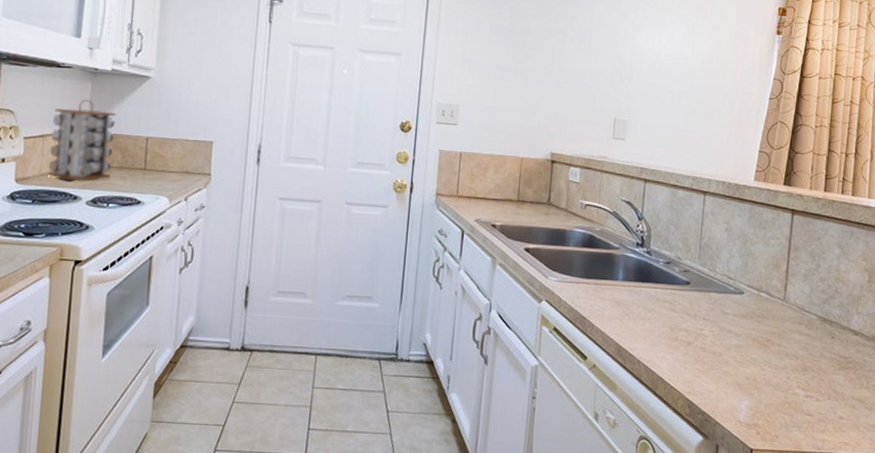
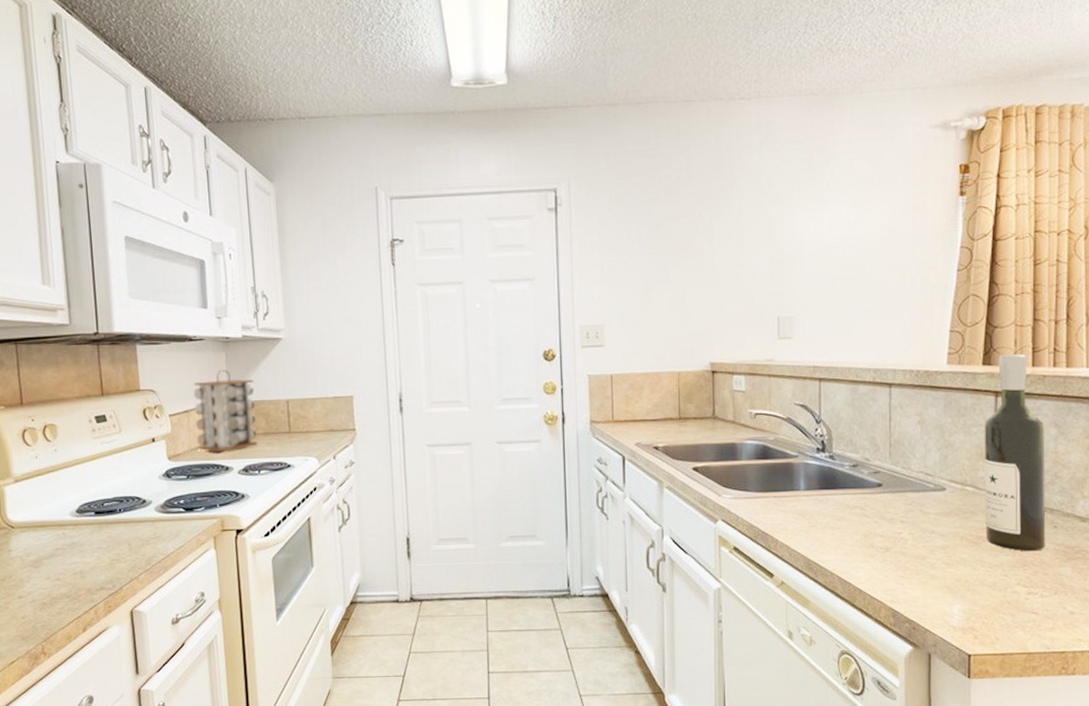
bottle: none [774,178,831,358] -> present [984,354,1046,552]

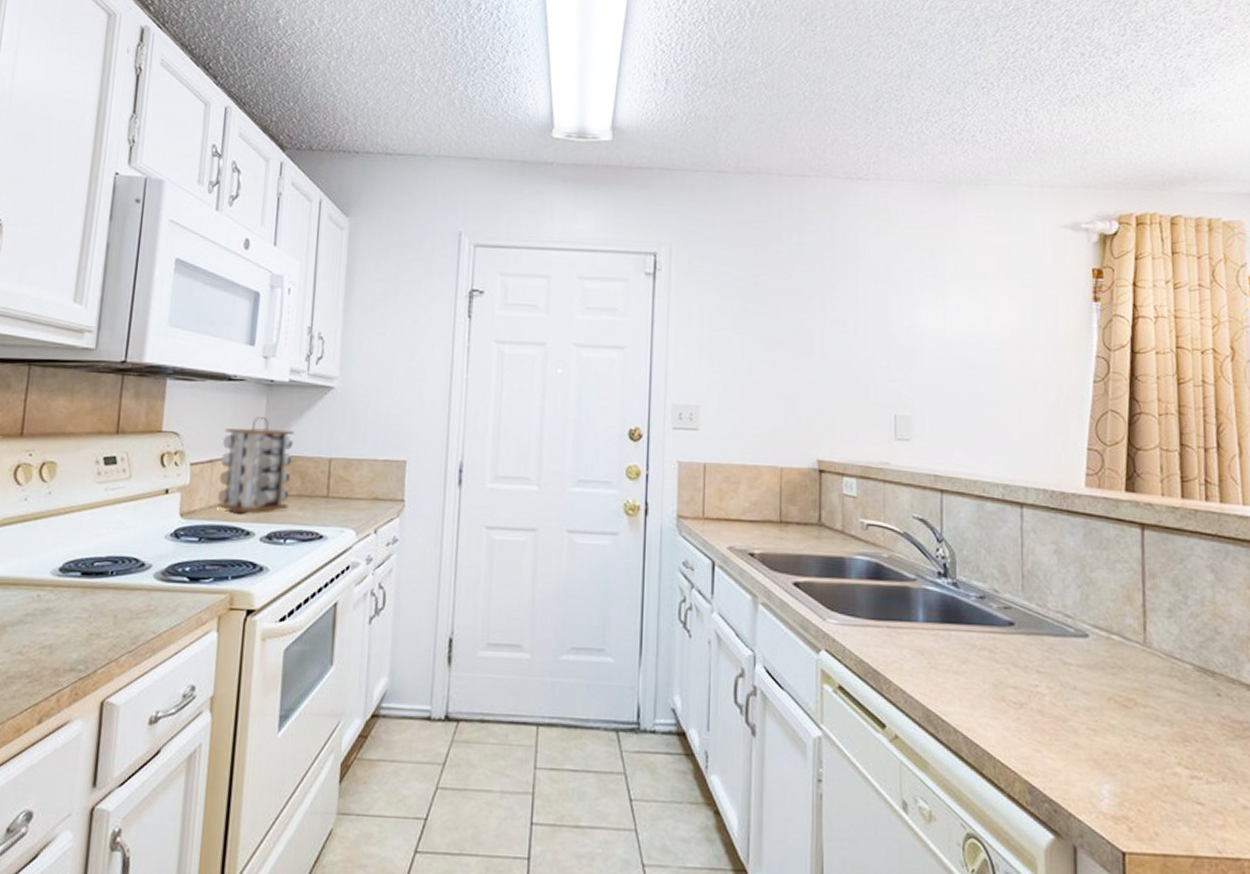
bottle: present [984,354,1046,552] -> none [1130,482,1209,724]

